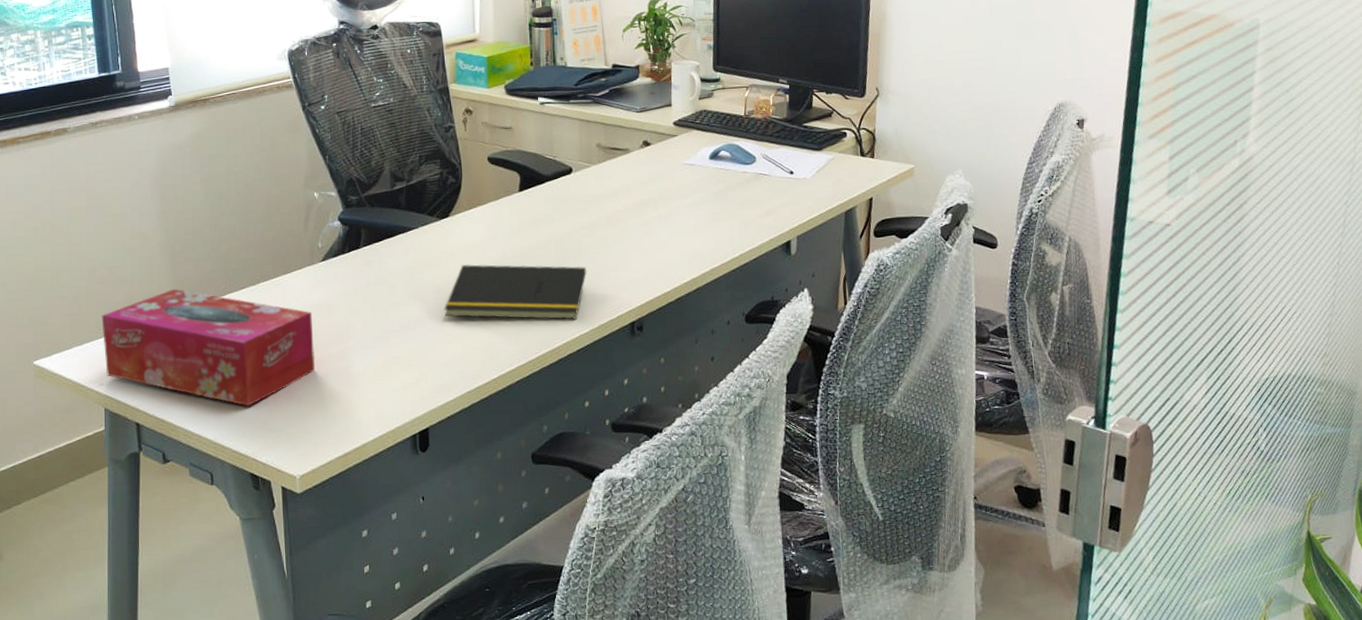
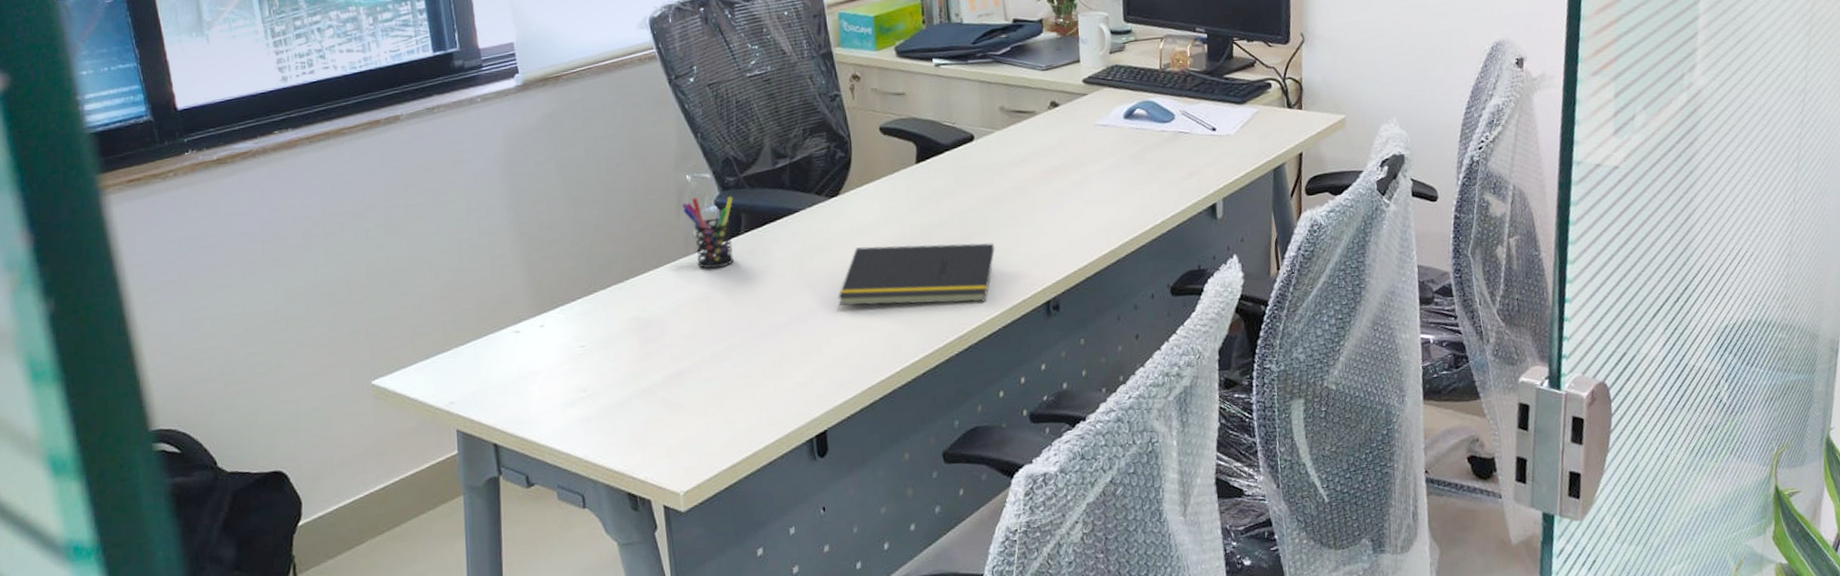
tissue box: present [101,288,315,406] -> none [448,290,696,418]
pen holder: none [309,213,355,278] -> present [681,196,735,269]

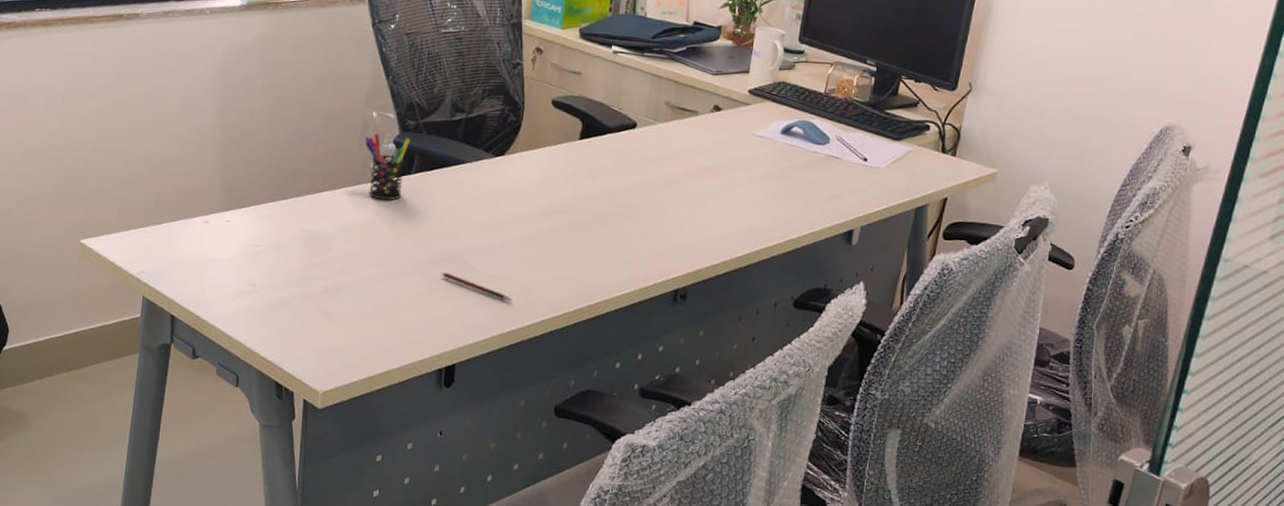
pen: none [793,333,878,351] -> present [442,272,514,302]
notepad: present [838,242,996,306] -> none [486,205,638,278]

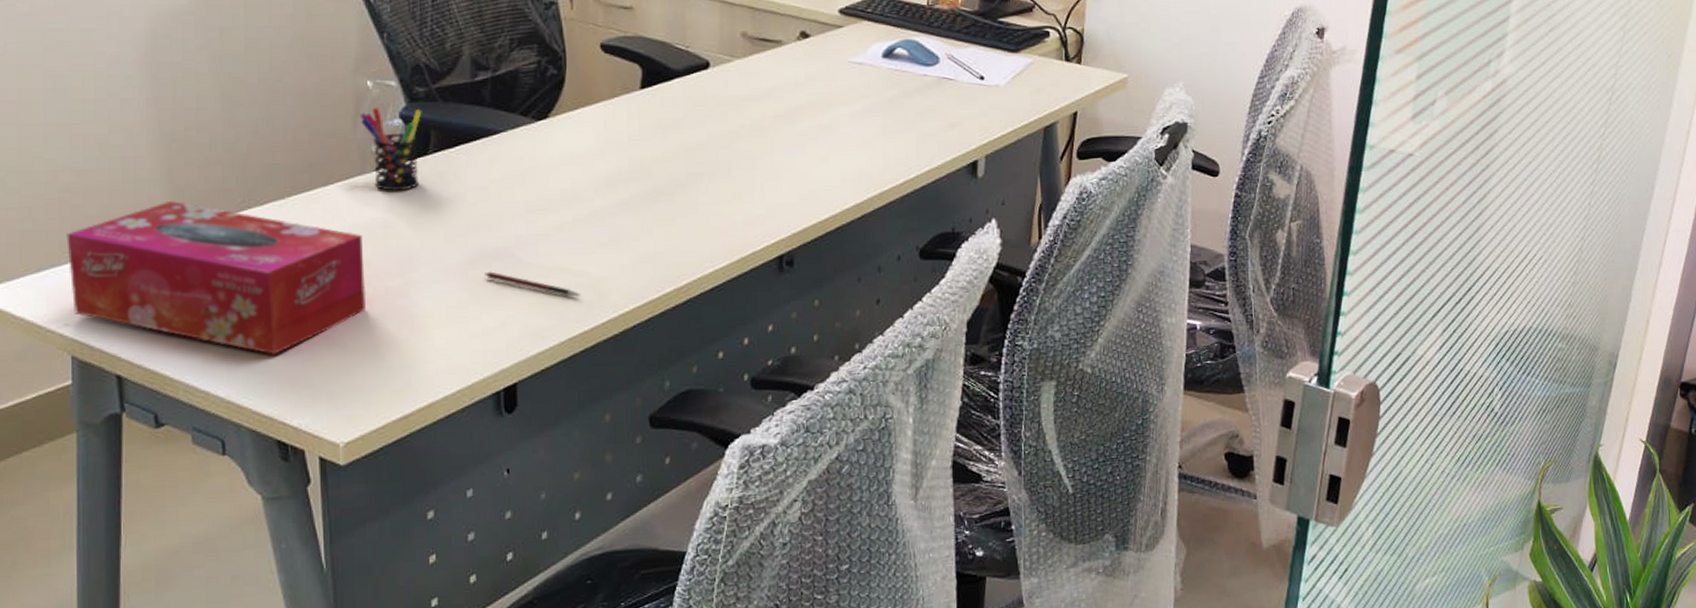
tissue box: none [148,188,355,315] -> present [66,200,367,355]

